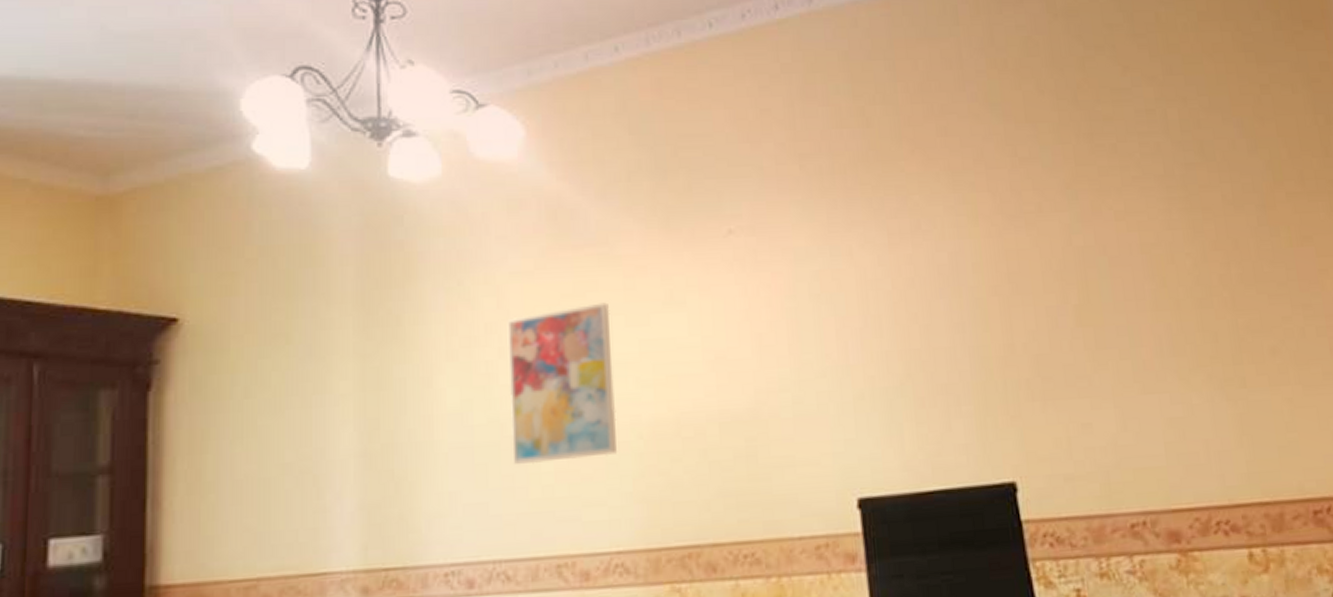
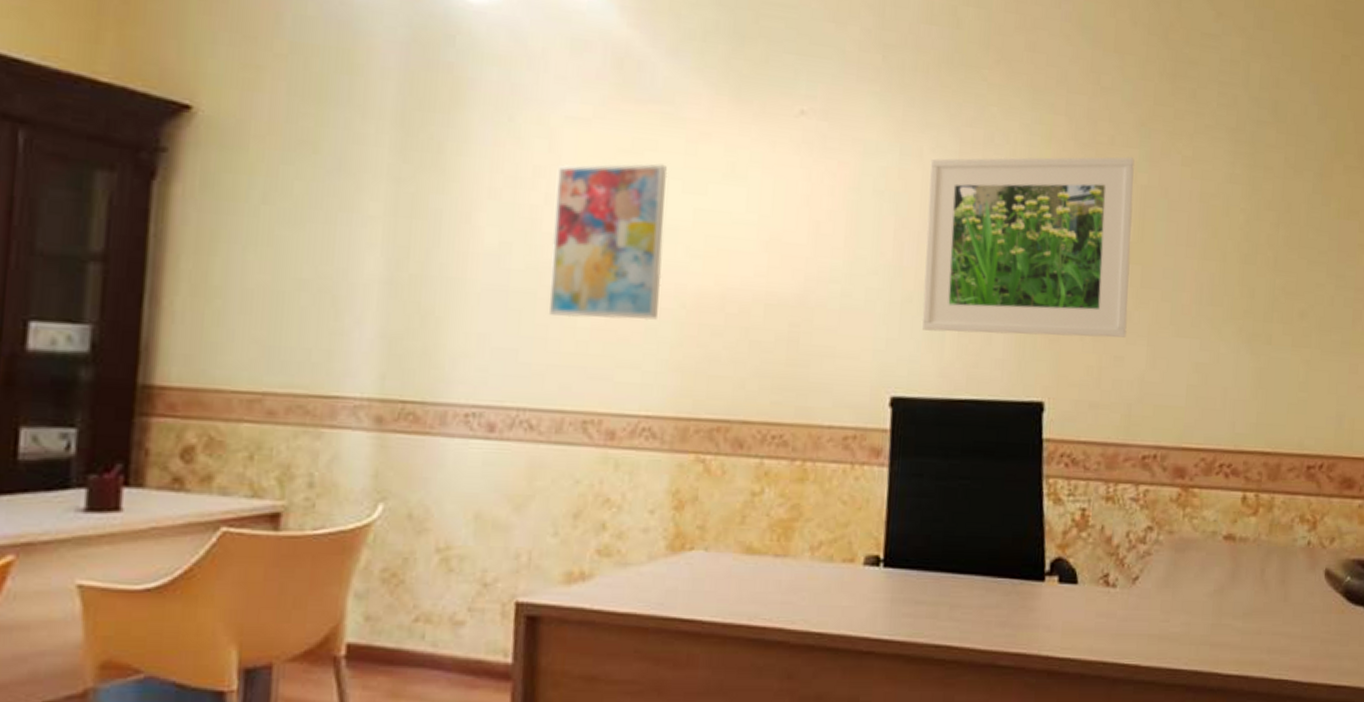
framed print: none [861,221,1090,426] -> present [922,156,1134,338]

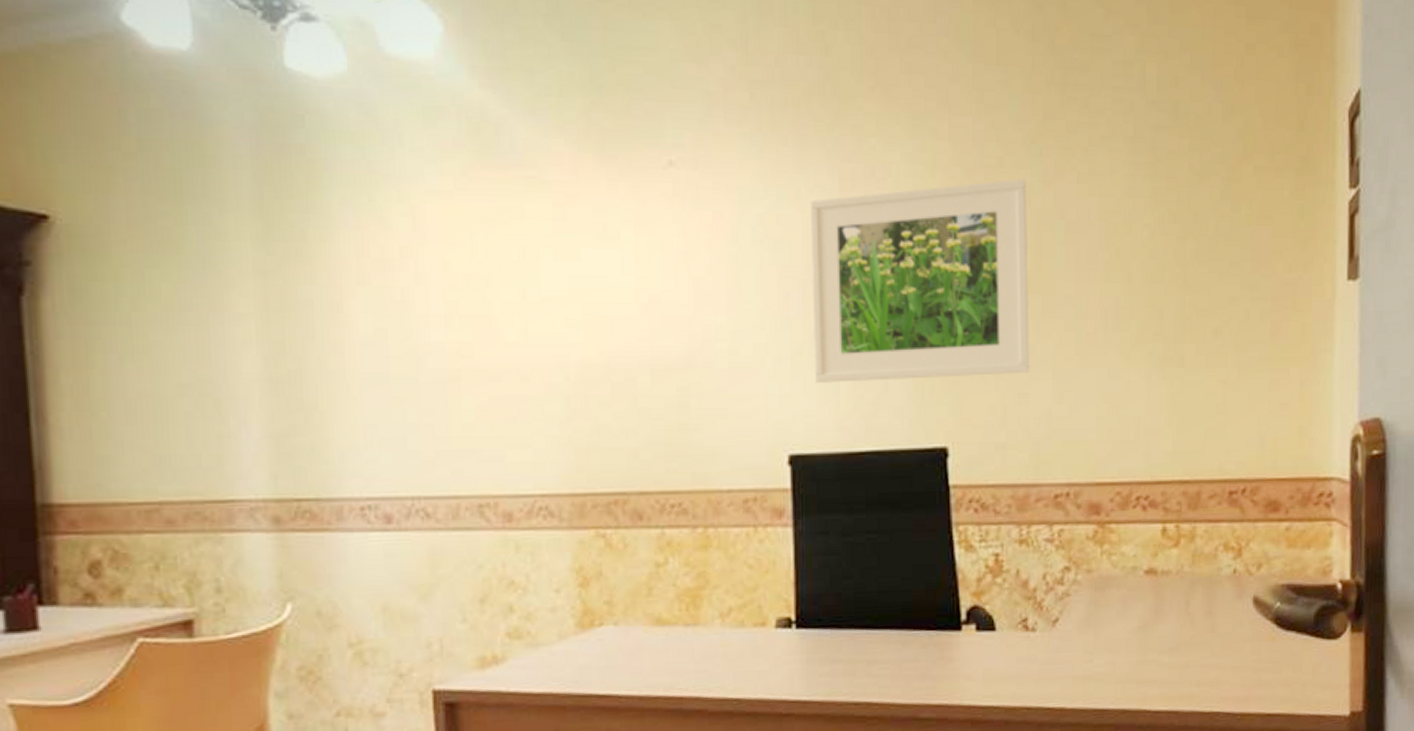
wall art: present [549,163,668,321] -> none [424,232,543,401]

